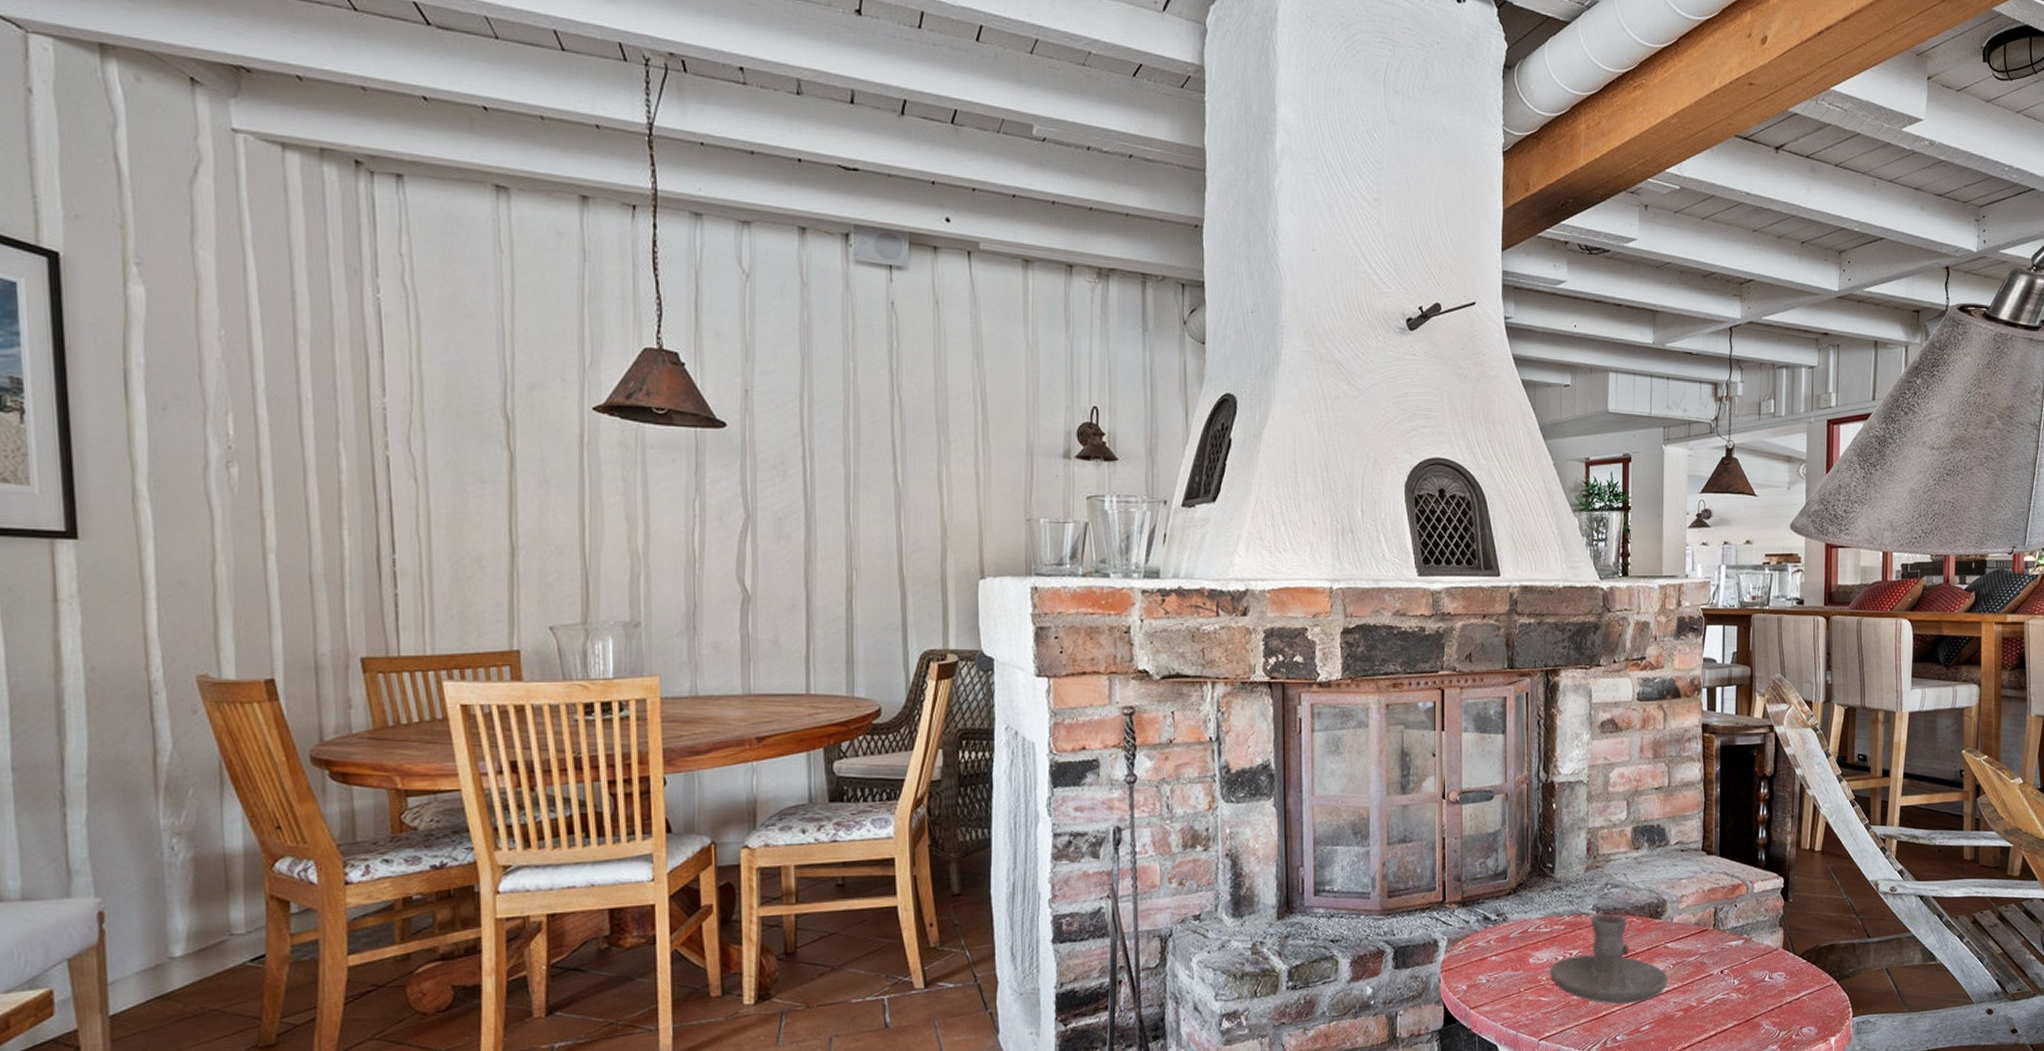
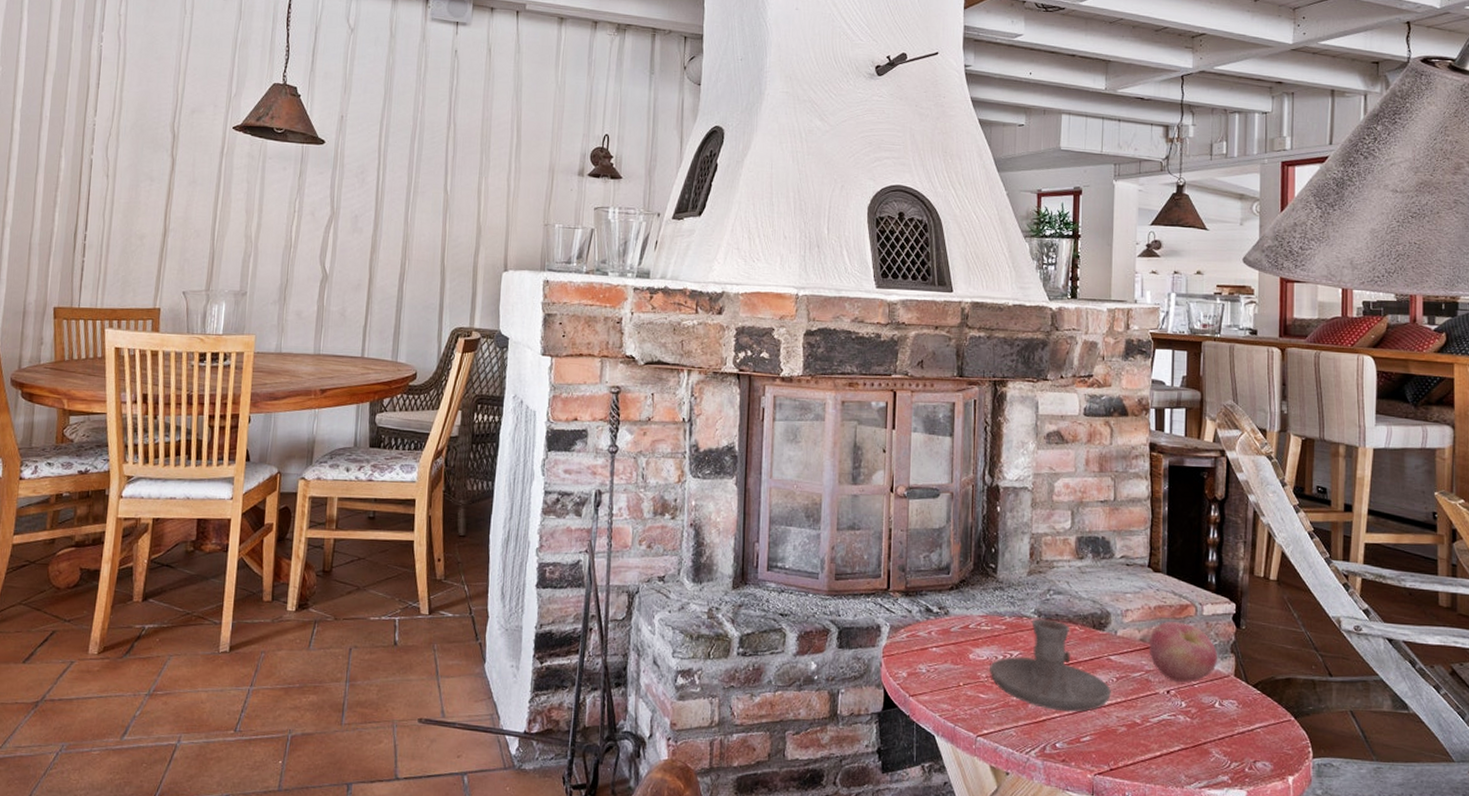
apple: none [1703,901,1768,961] -> present [1149,620,1218,683]

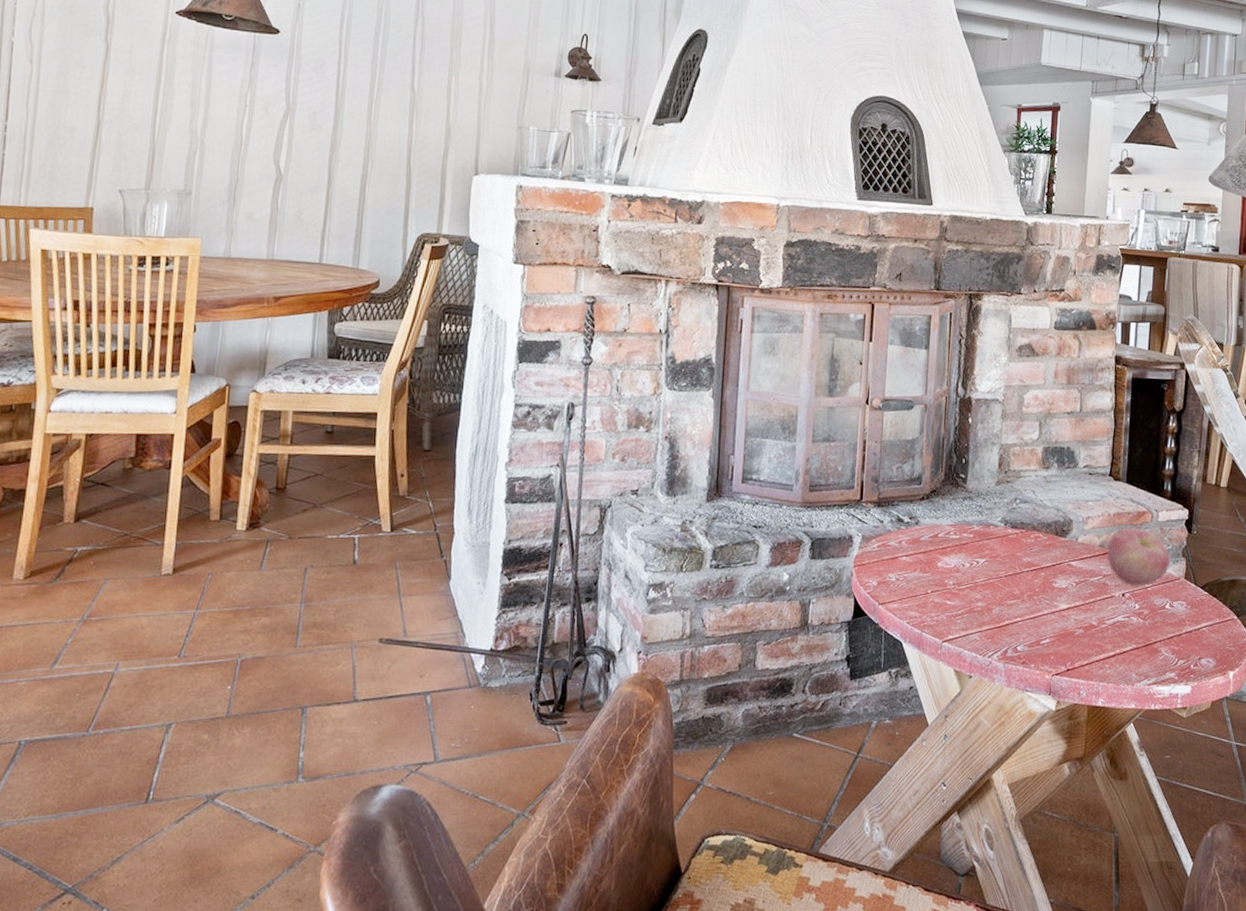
candle holder: present [989,618,1111,712] -> none [956,527,1071,616]

